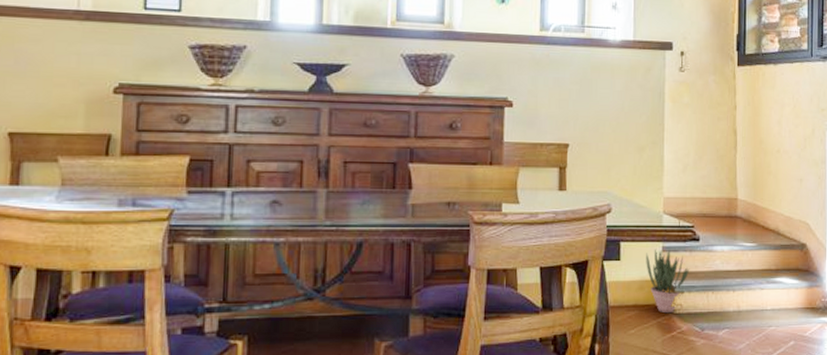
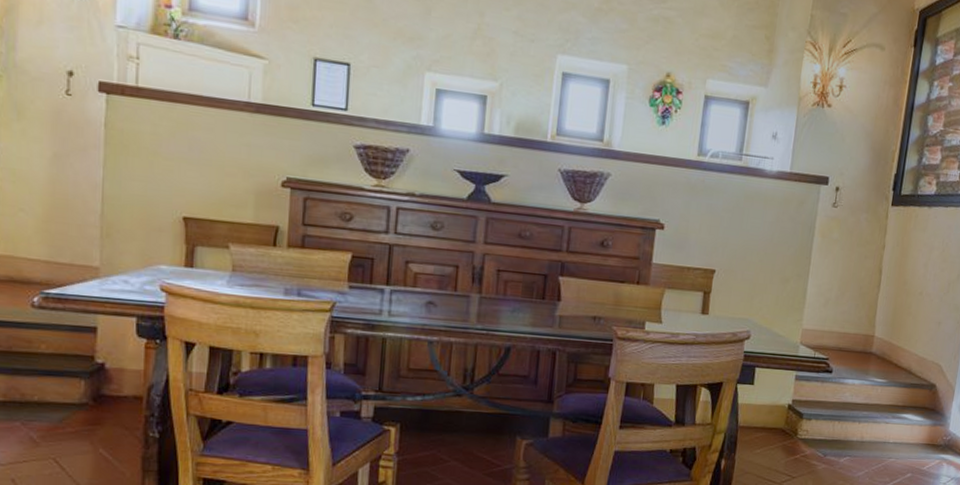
potted plant: present [646,249,690,314] -> none [778,377,820,438]

